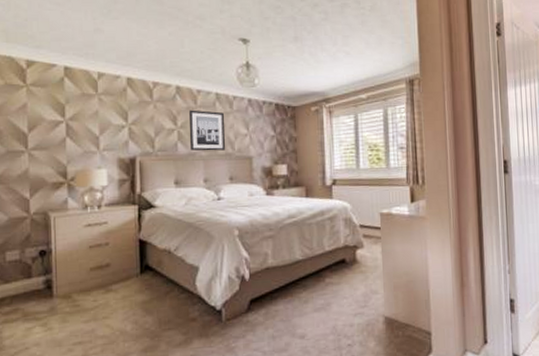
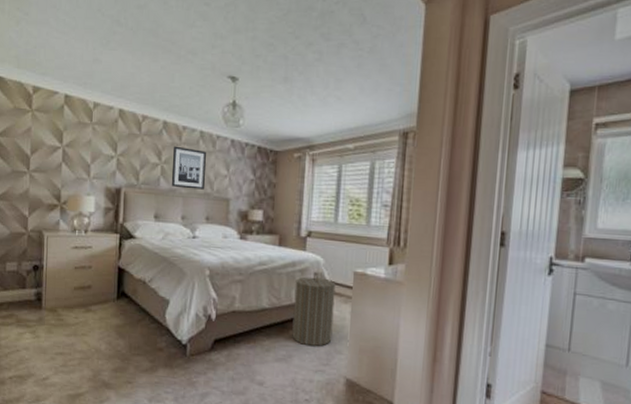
laundry hamper: none [326,218,367,291] -> present [292,272,336,347]

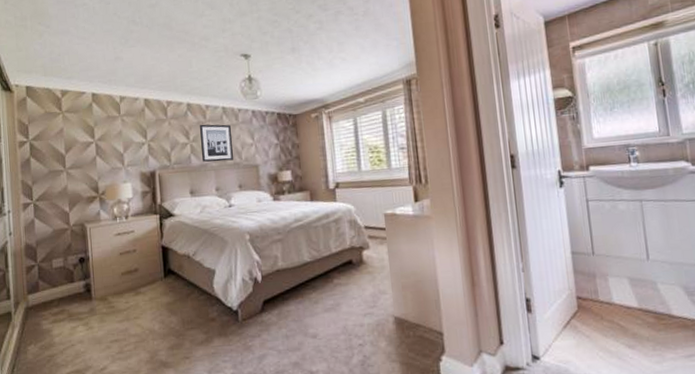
laundry hamper: present [292,272,336,347] -> none [331,220,375,292]

